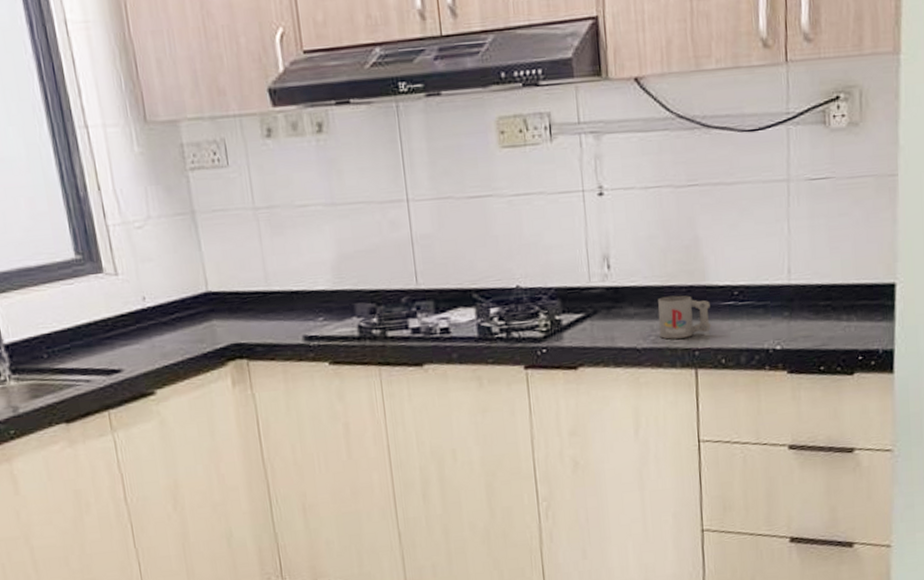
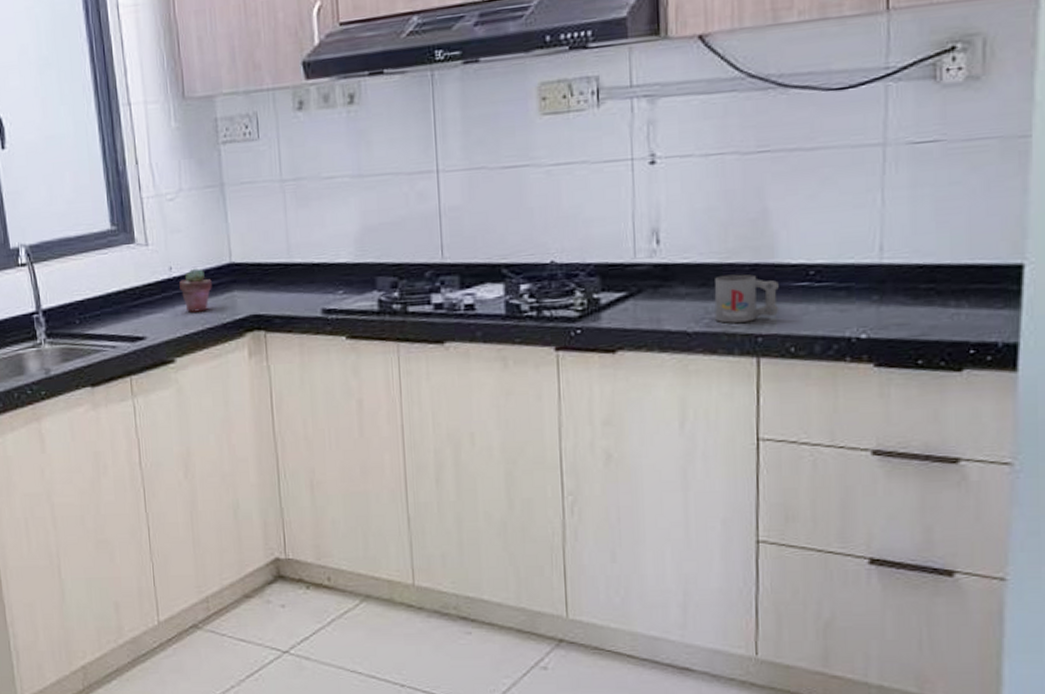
potted succulent: none [154,297,190,343] -> present [179,268,212,313]

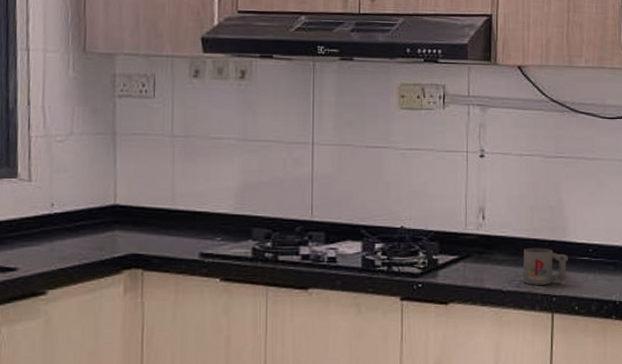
potted succulent: present [179,268,212,313] -> none [60,206,94,248]

